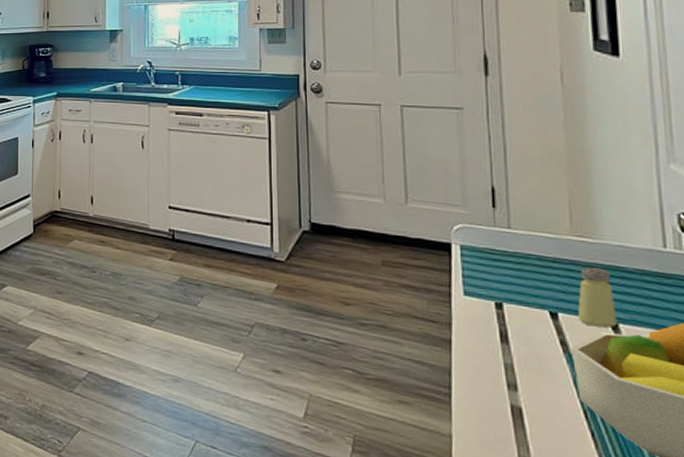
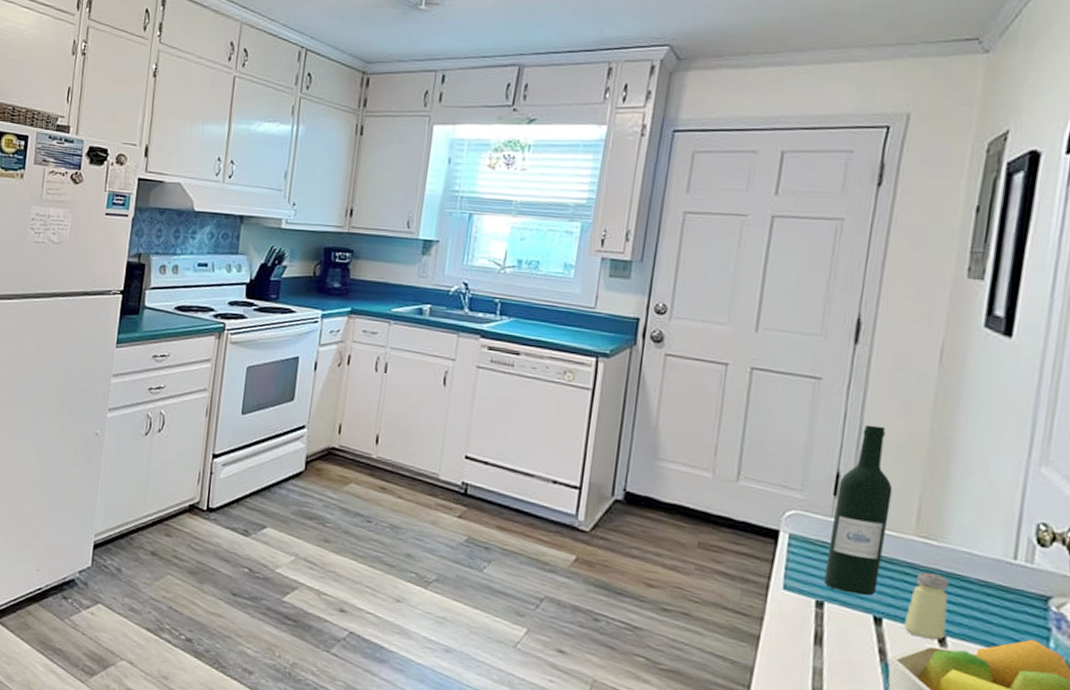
wine bottle: none [495,143,548,294] -> present [824,424,893,596]

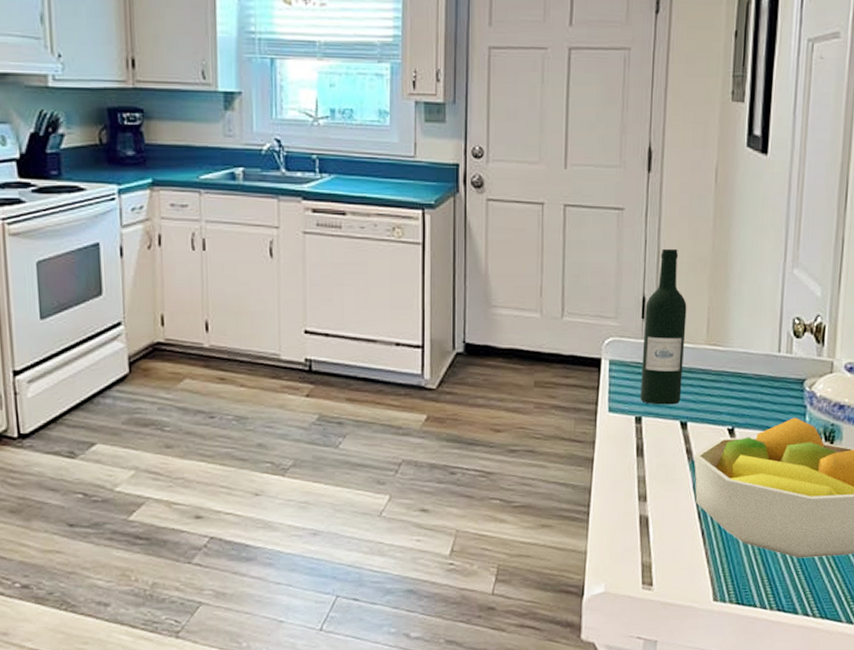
saltshaker: present [903,572,949,640] -> none [703,376,734,433]

